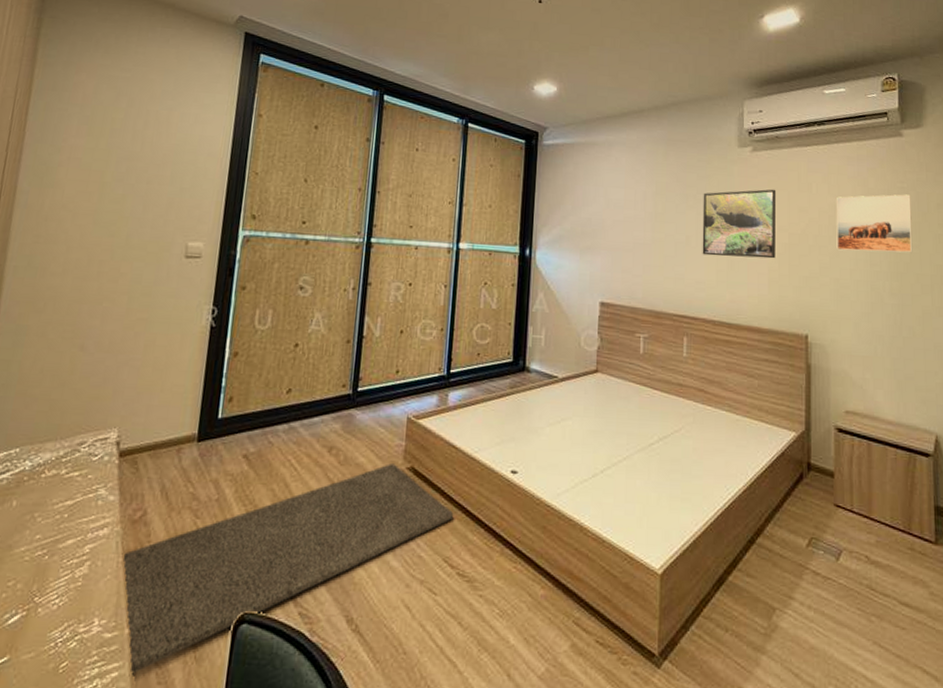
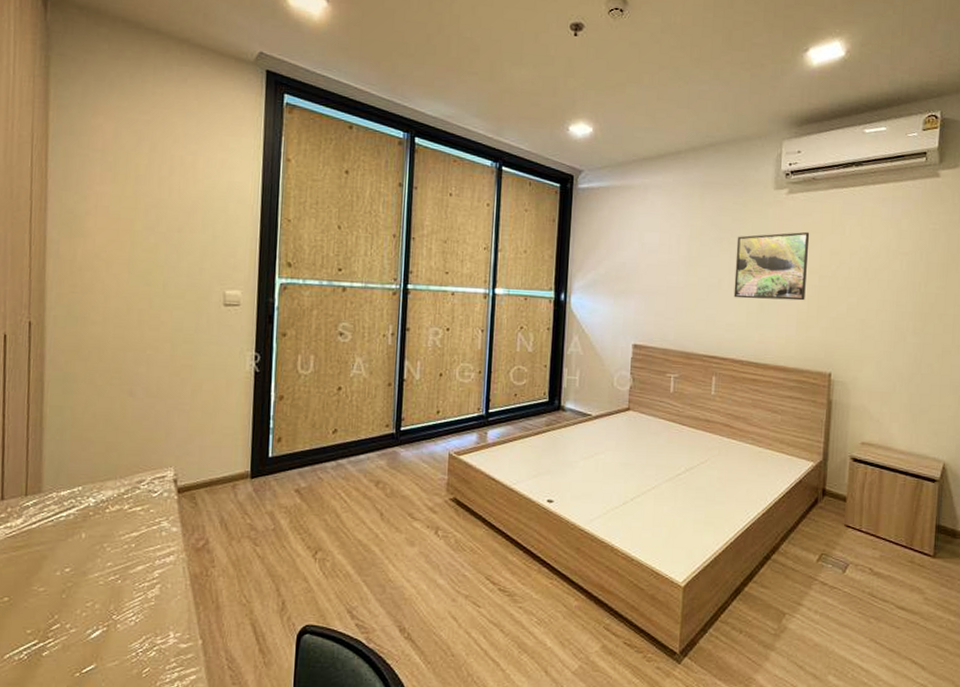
rug: present [122,463,454,676] -> none [189,495,495,679]
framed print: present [836,194,913,253] -> none [865,235,942,294]

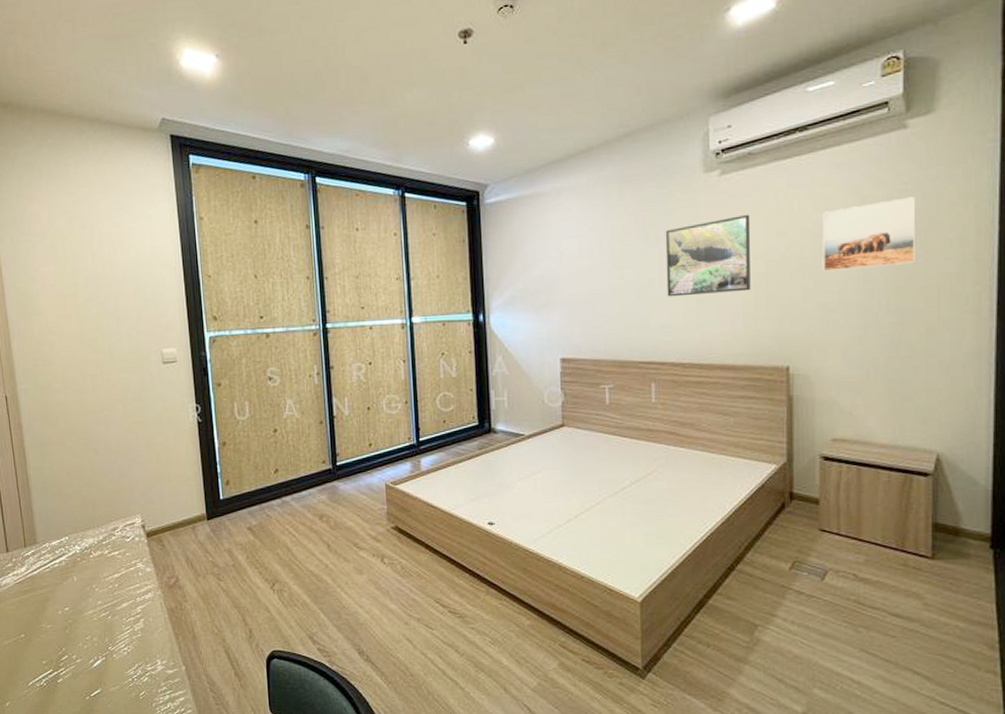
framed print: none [865,235,942,294] -> present [822,196,917,272]

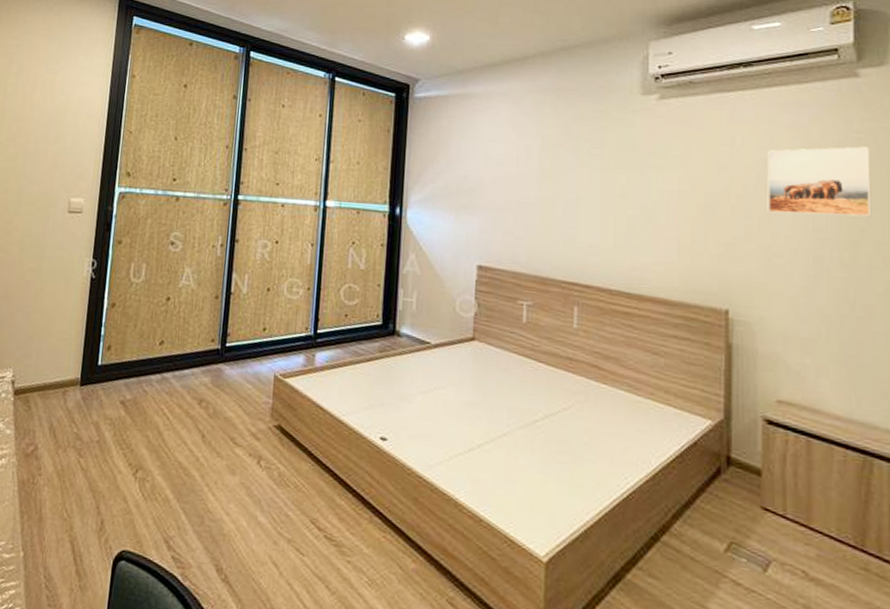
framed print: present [665,214,751,297] -> none [596,142,689,222]

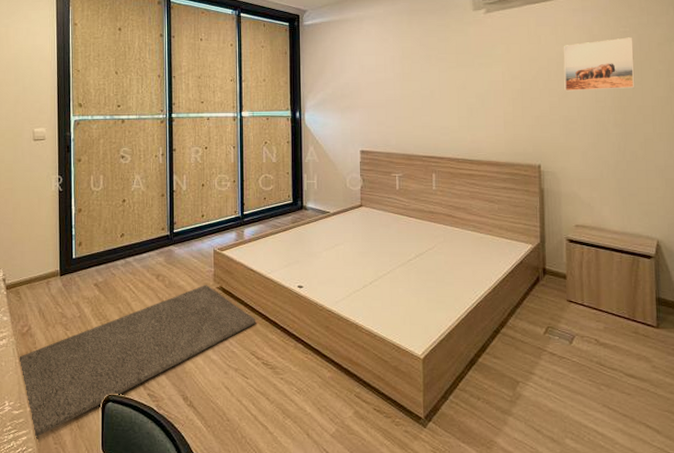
rug: none [17,420,321,595] -> present [18,285,256,439]

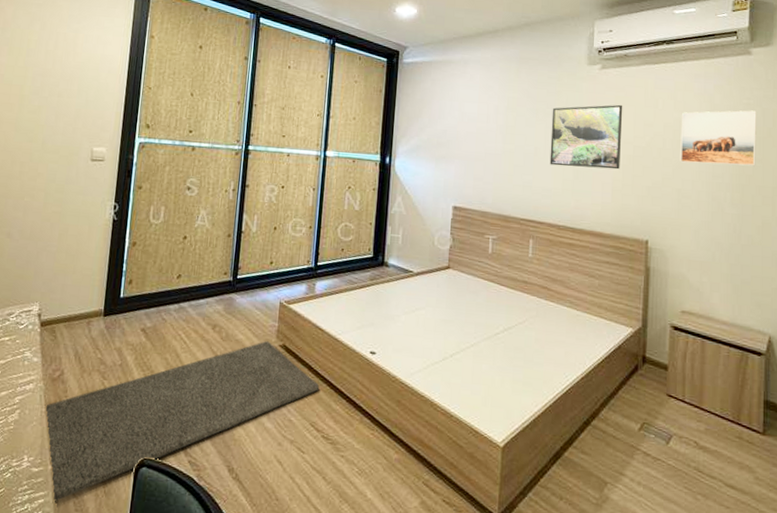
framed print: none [443,44,510,105] -> present [549,104,623,170]

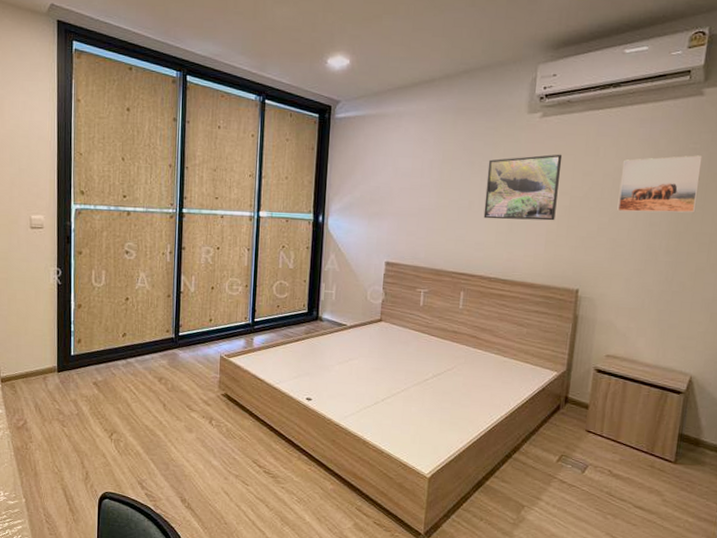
rug: present [44,341,320,503] -> none [13,391,260,529]

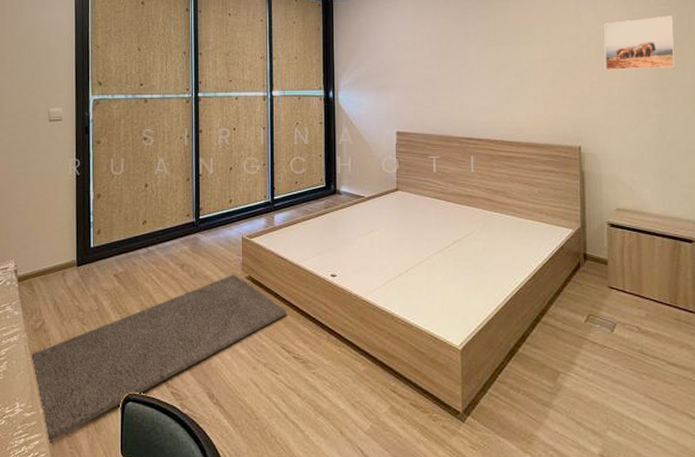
rug: none [13,391,260,529] -> present [30,275,287,443]
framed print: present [483,154,563,221] -> none [482,21,550,85]

